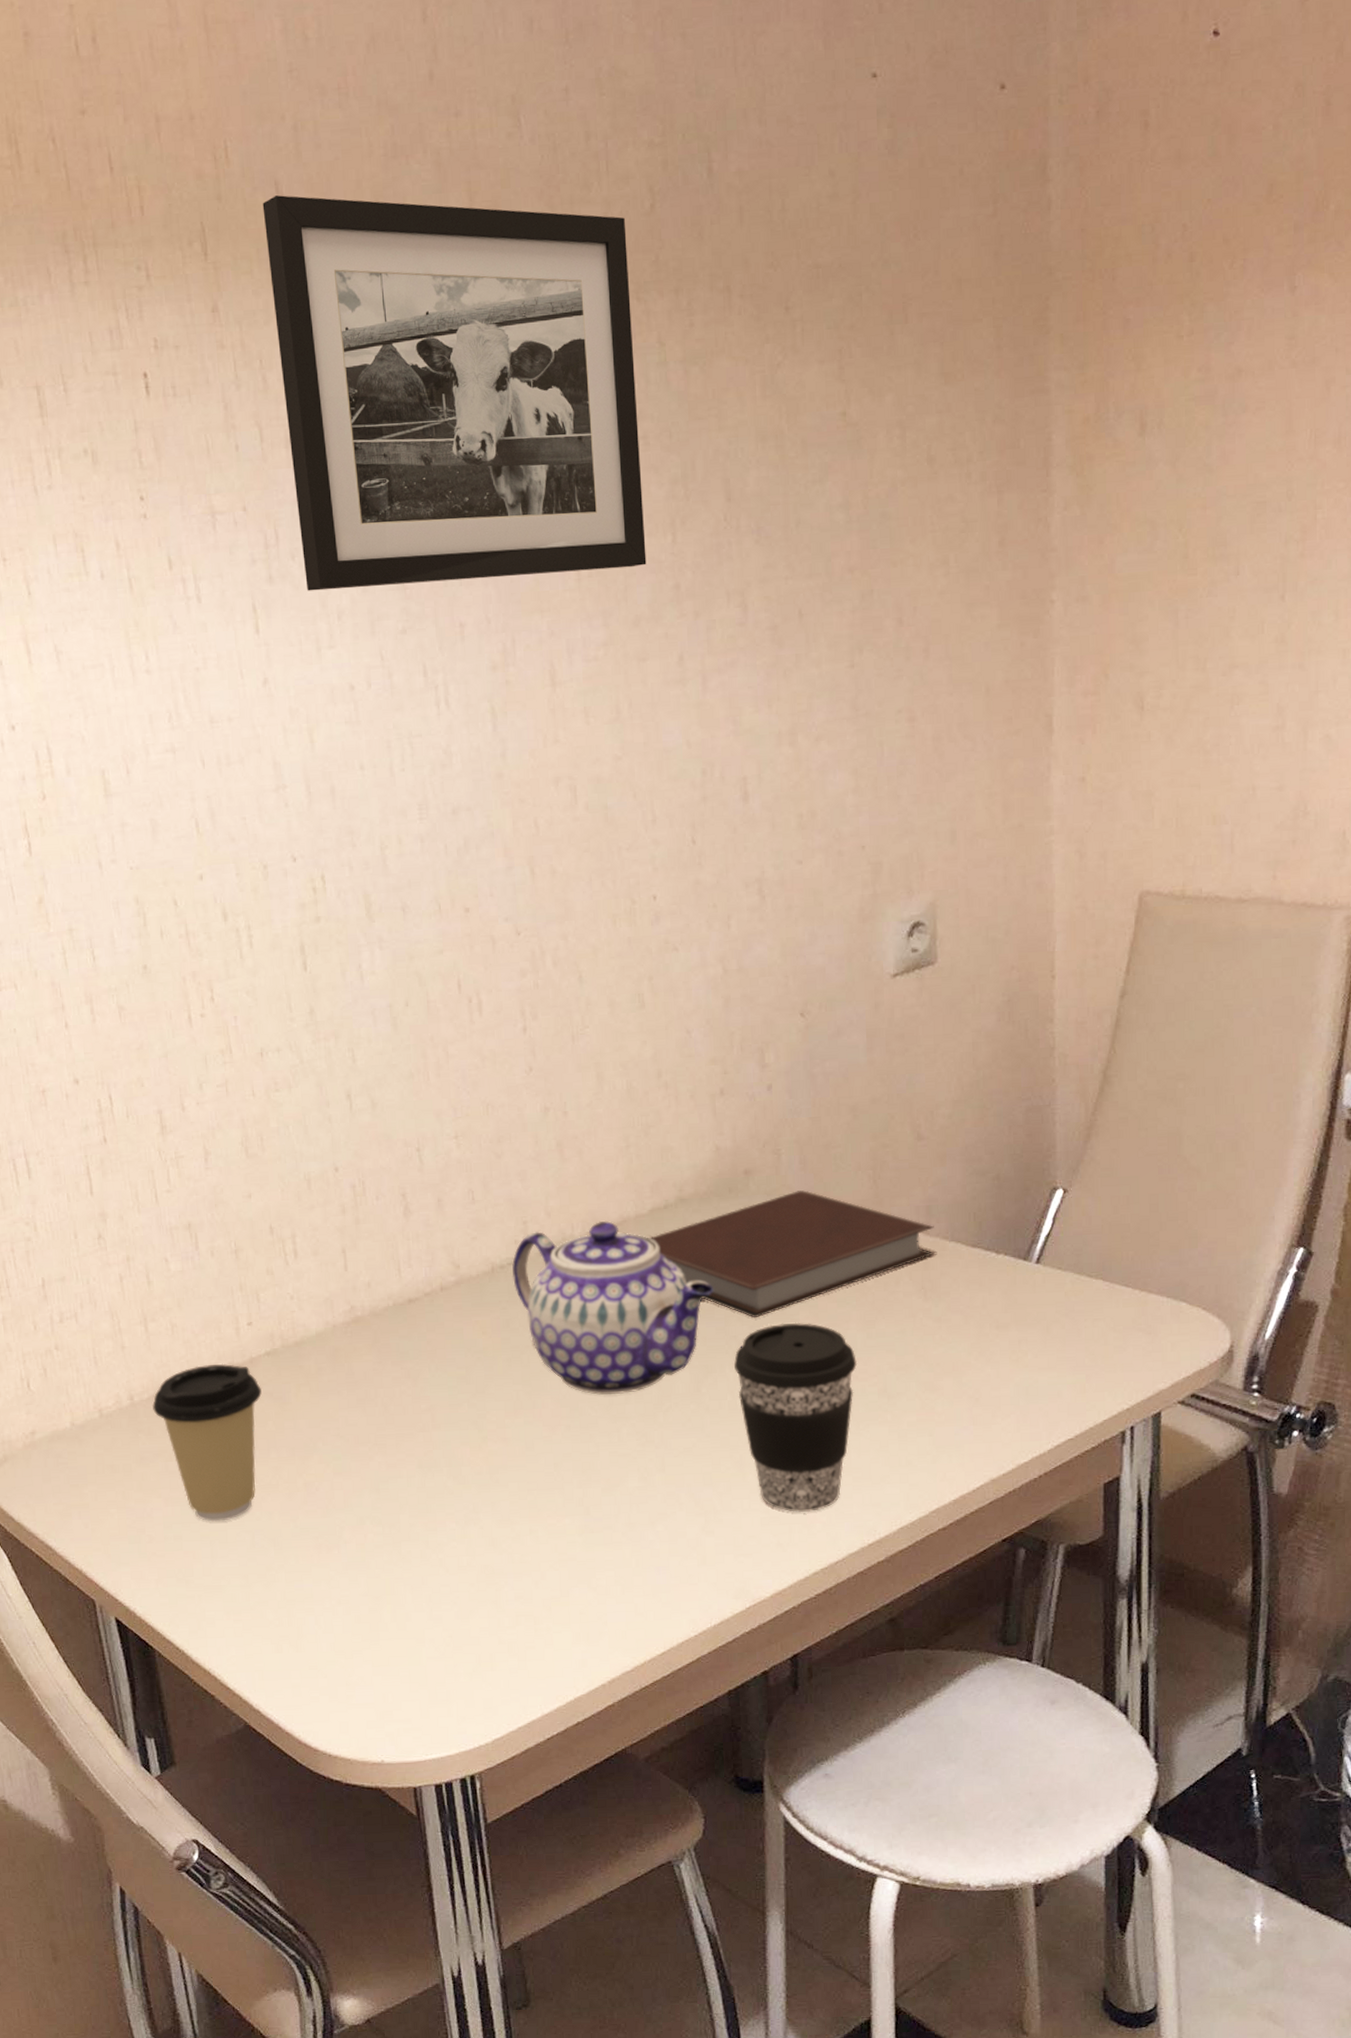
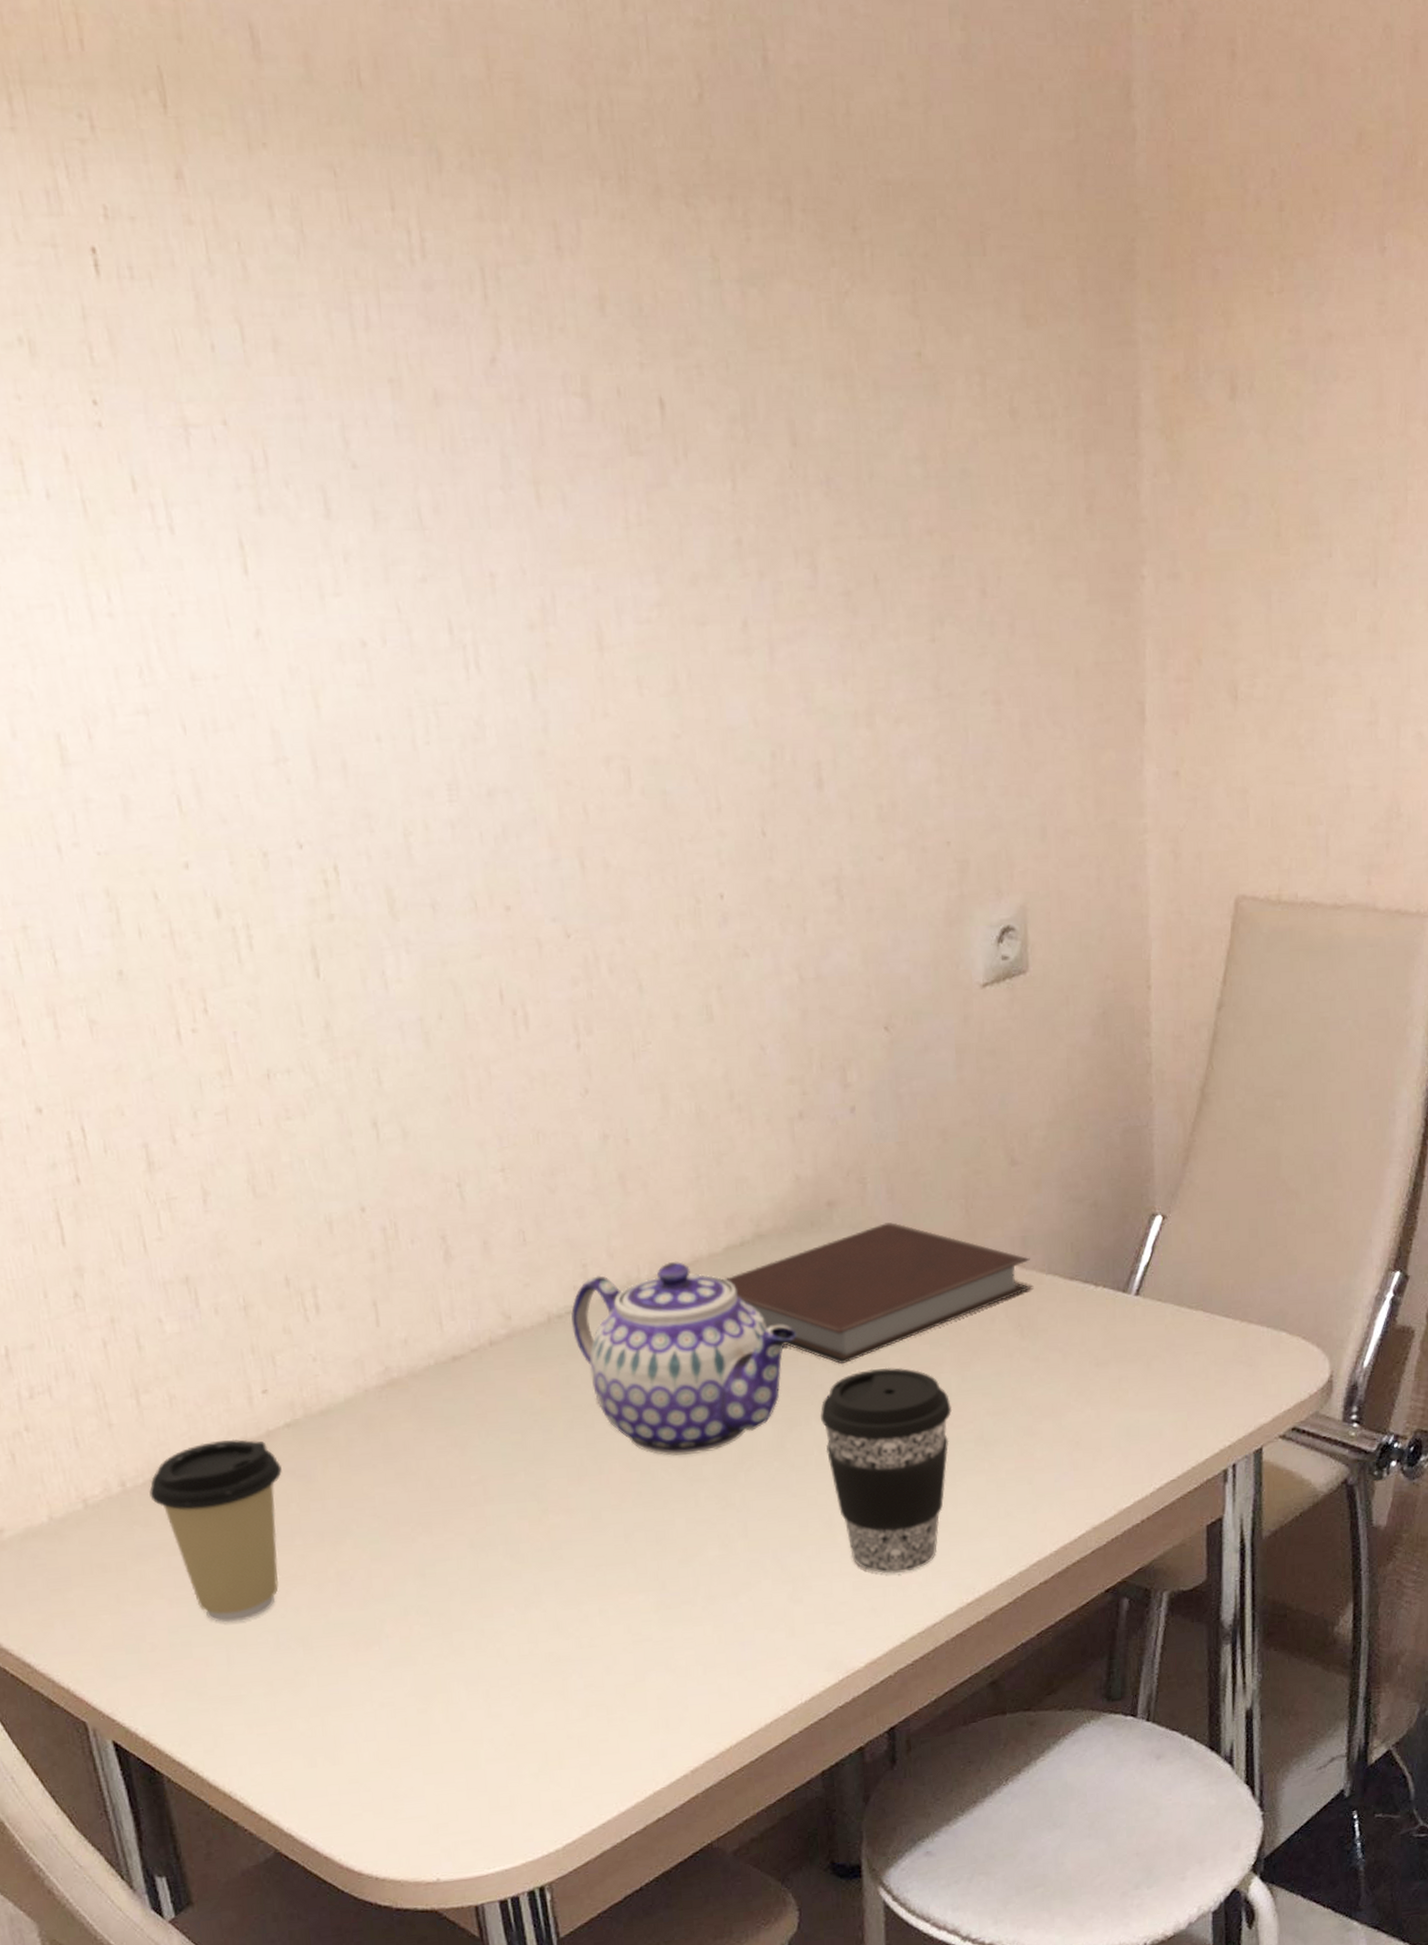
picture frame: present [262,195,647,591] -> none [234,41,704,527]

